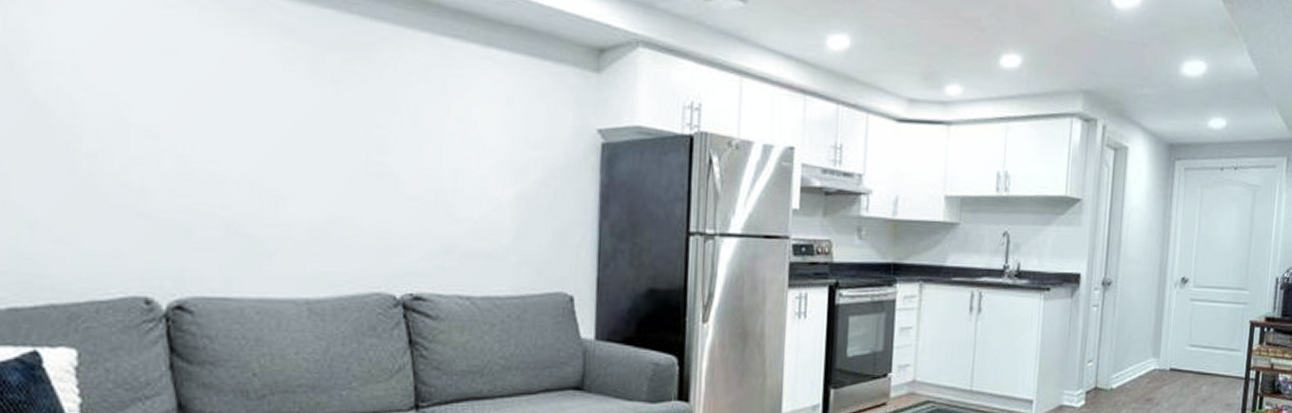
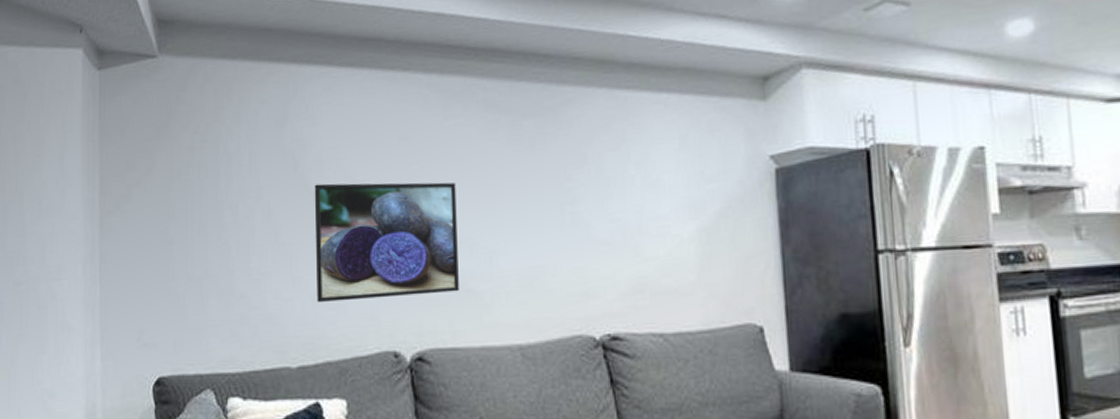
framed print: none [37,90,237,236] -> present [314,182,459,302]

